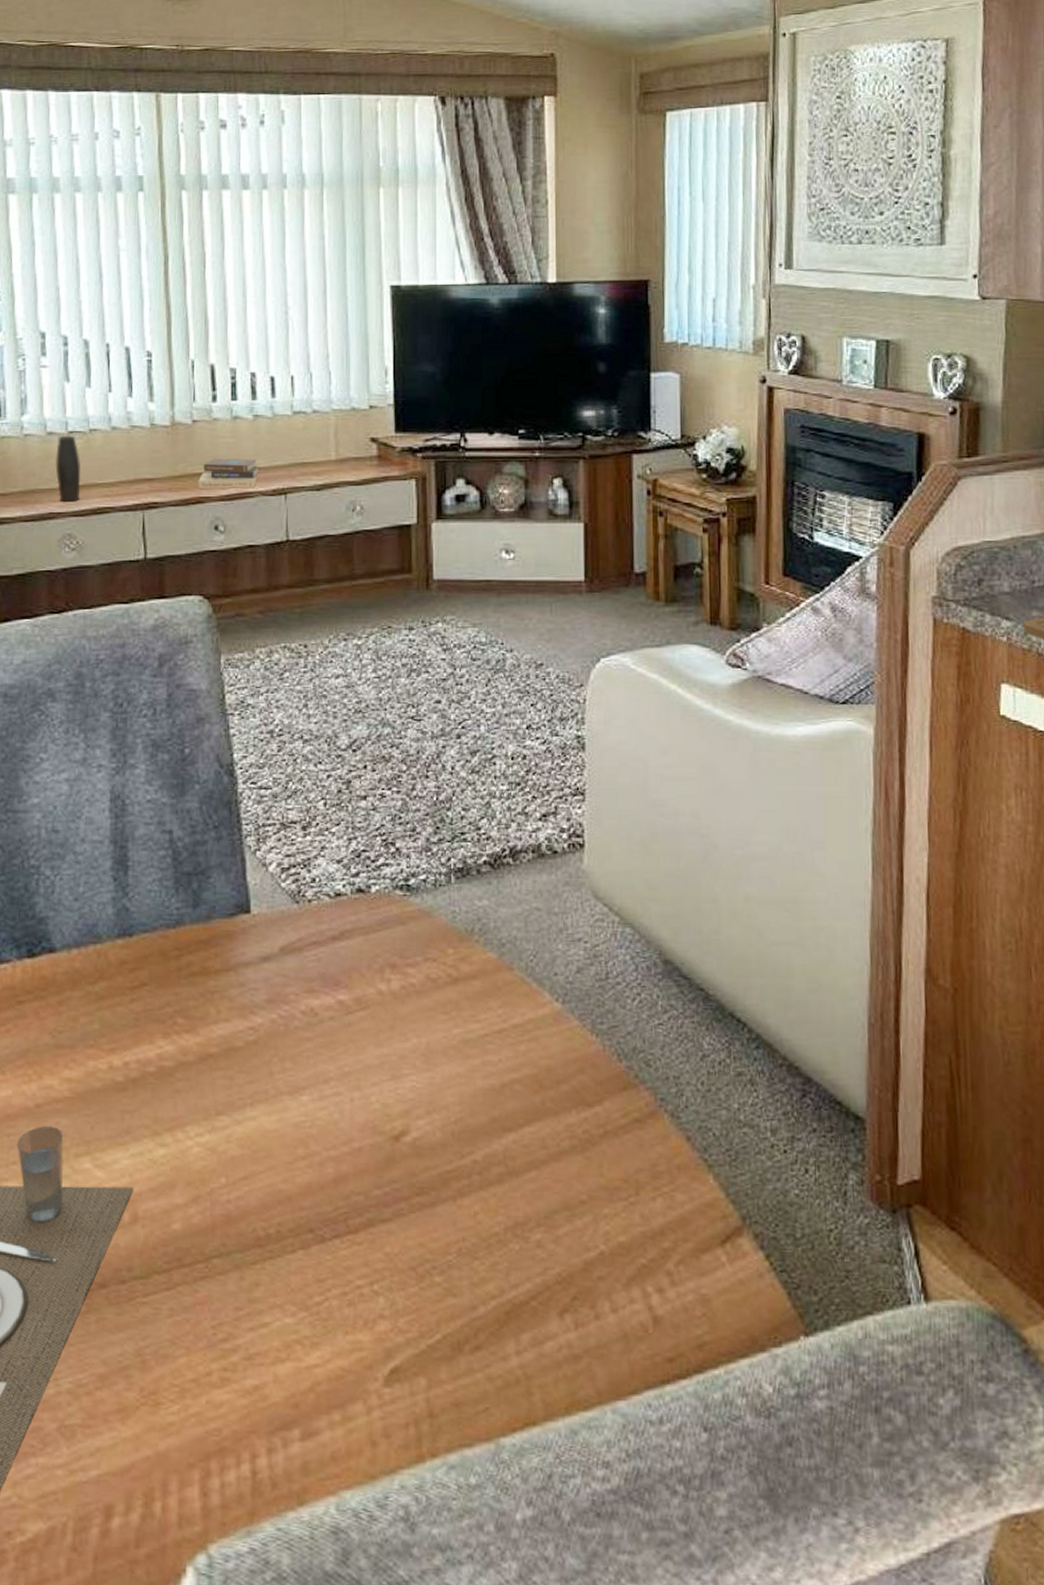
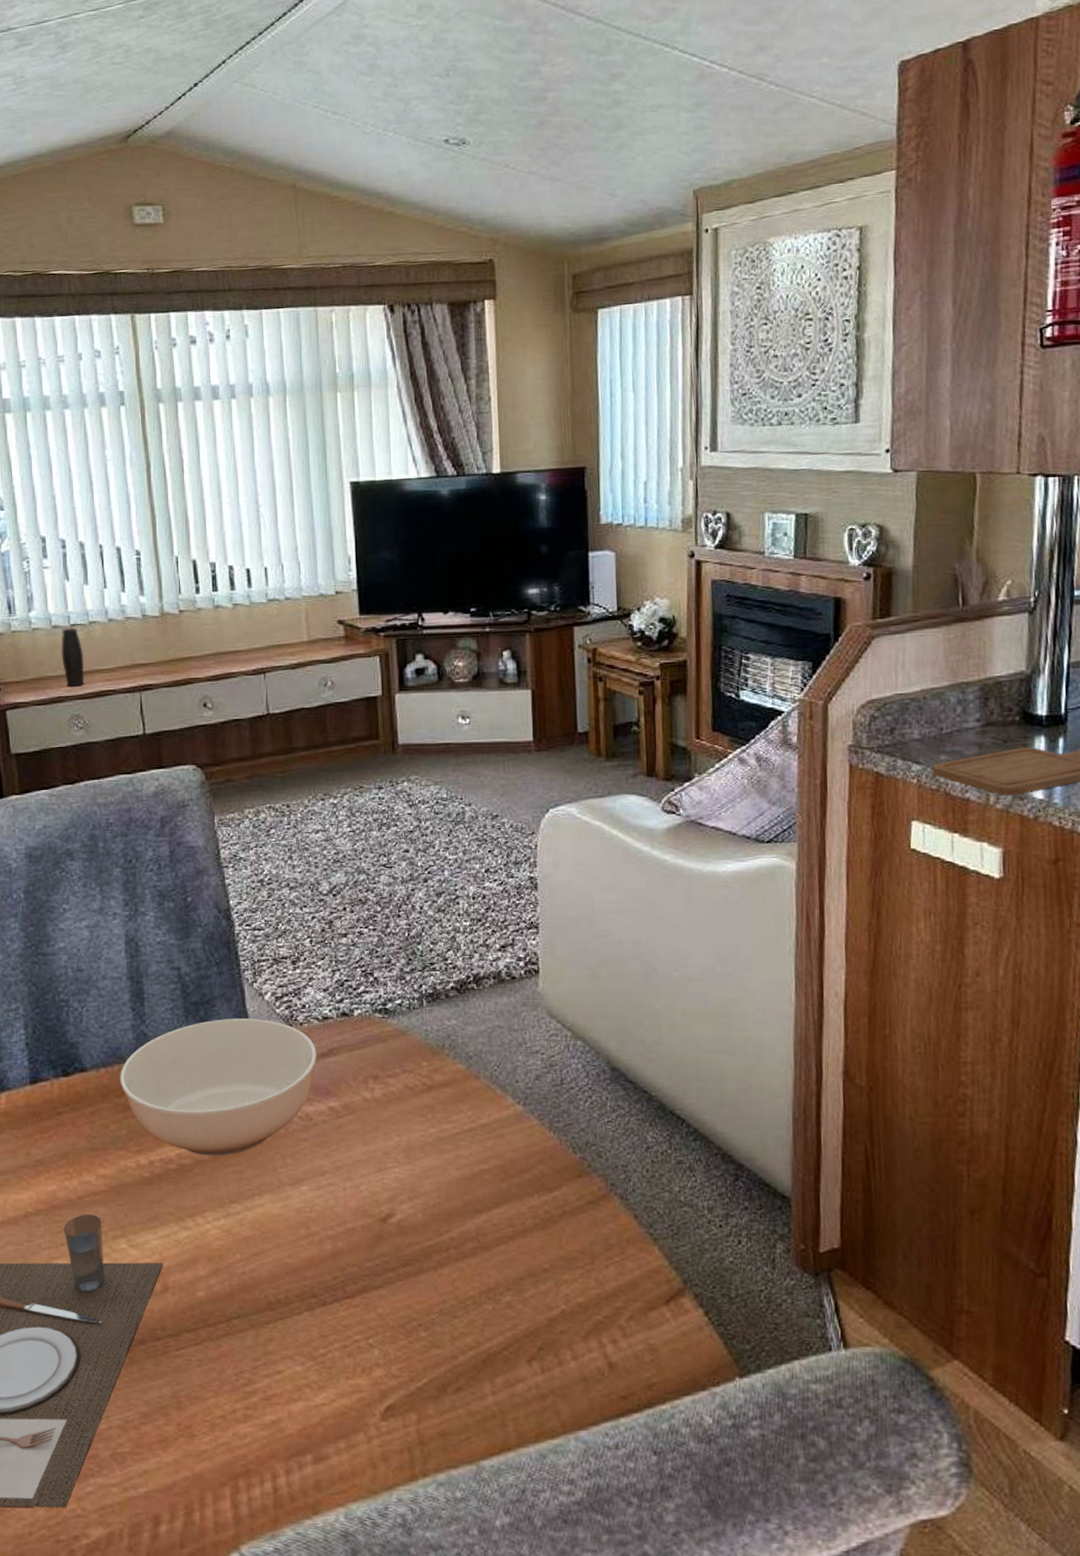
bowl: none [94,893,327,1057] -> present [120,1018,317,1156]
books: present [198,458,259,490] -> none [187,643,240,672]

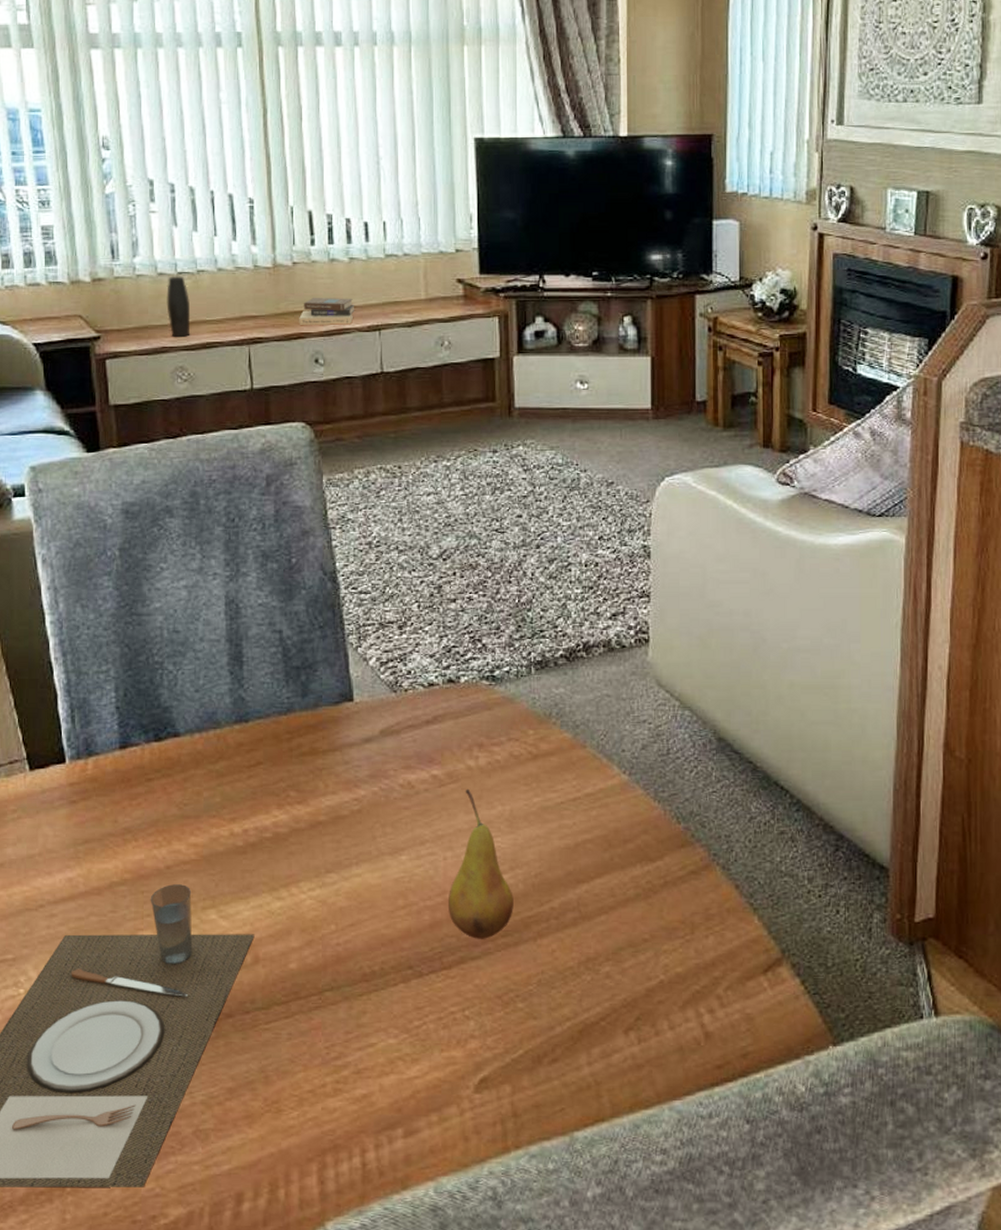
bowl: present [120,1018,317,1156] -> none [215,684,421,824]
books: none [187,643,240,672] -> present [299,297,355,326]
fruit: none [348,1120,413,1268] -> present [447,788,514,939]

